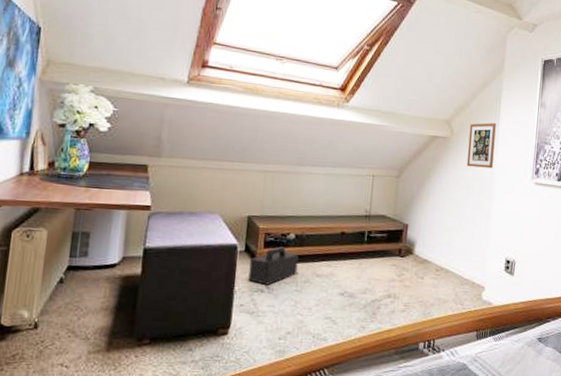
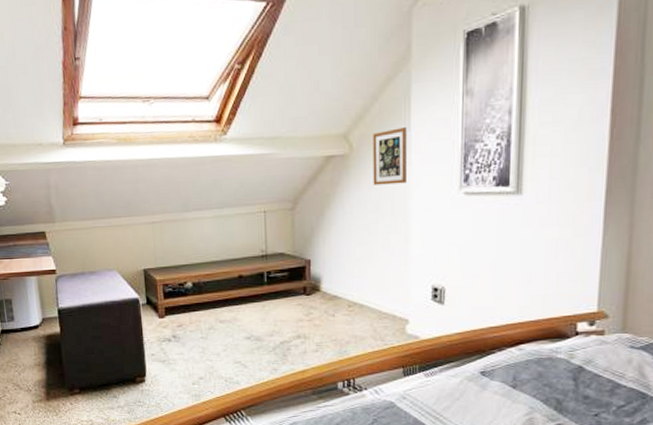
speaker: present [248,246,299,285] -> none [153,296,200,334]

